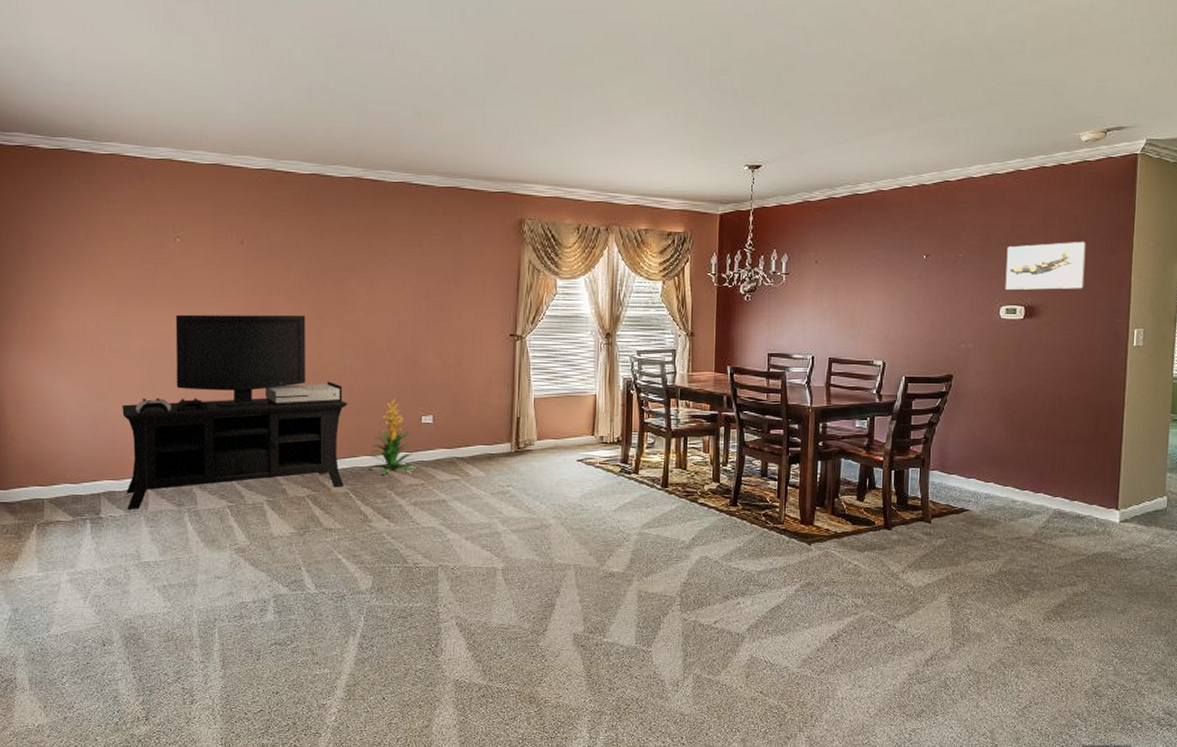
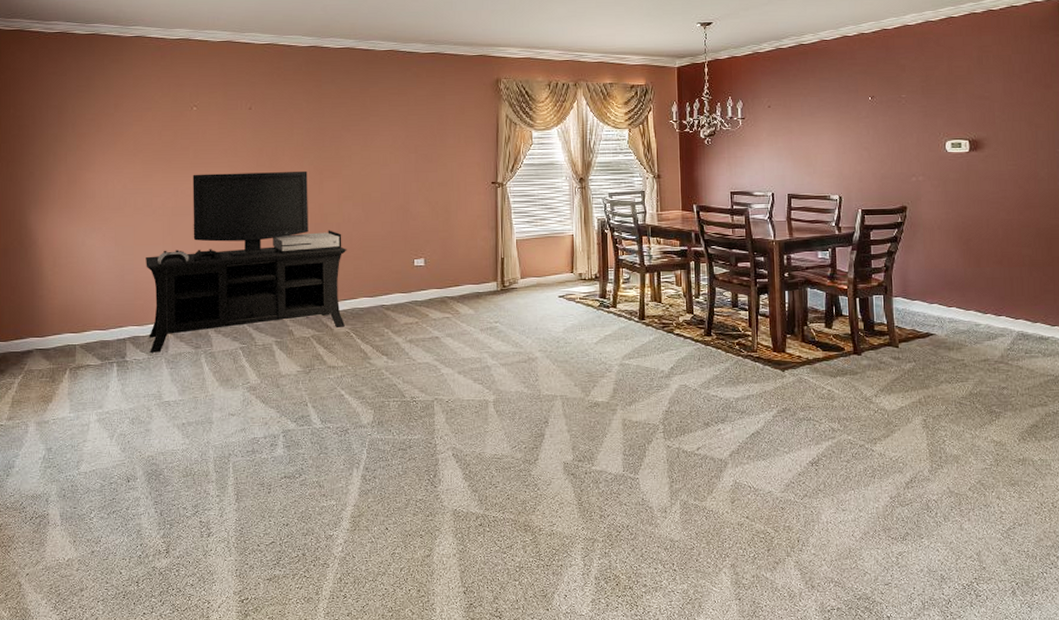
indoor plant: present [369,399,416,475] -> none [367,244,410,314]
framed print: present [1005,242,1086,290] -> none [946,79,1024,125]

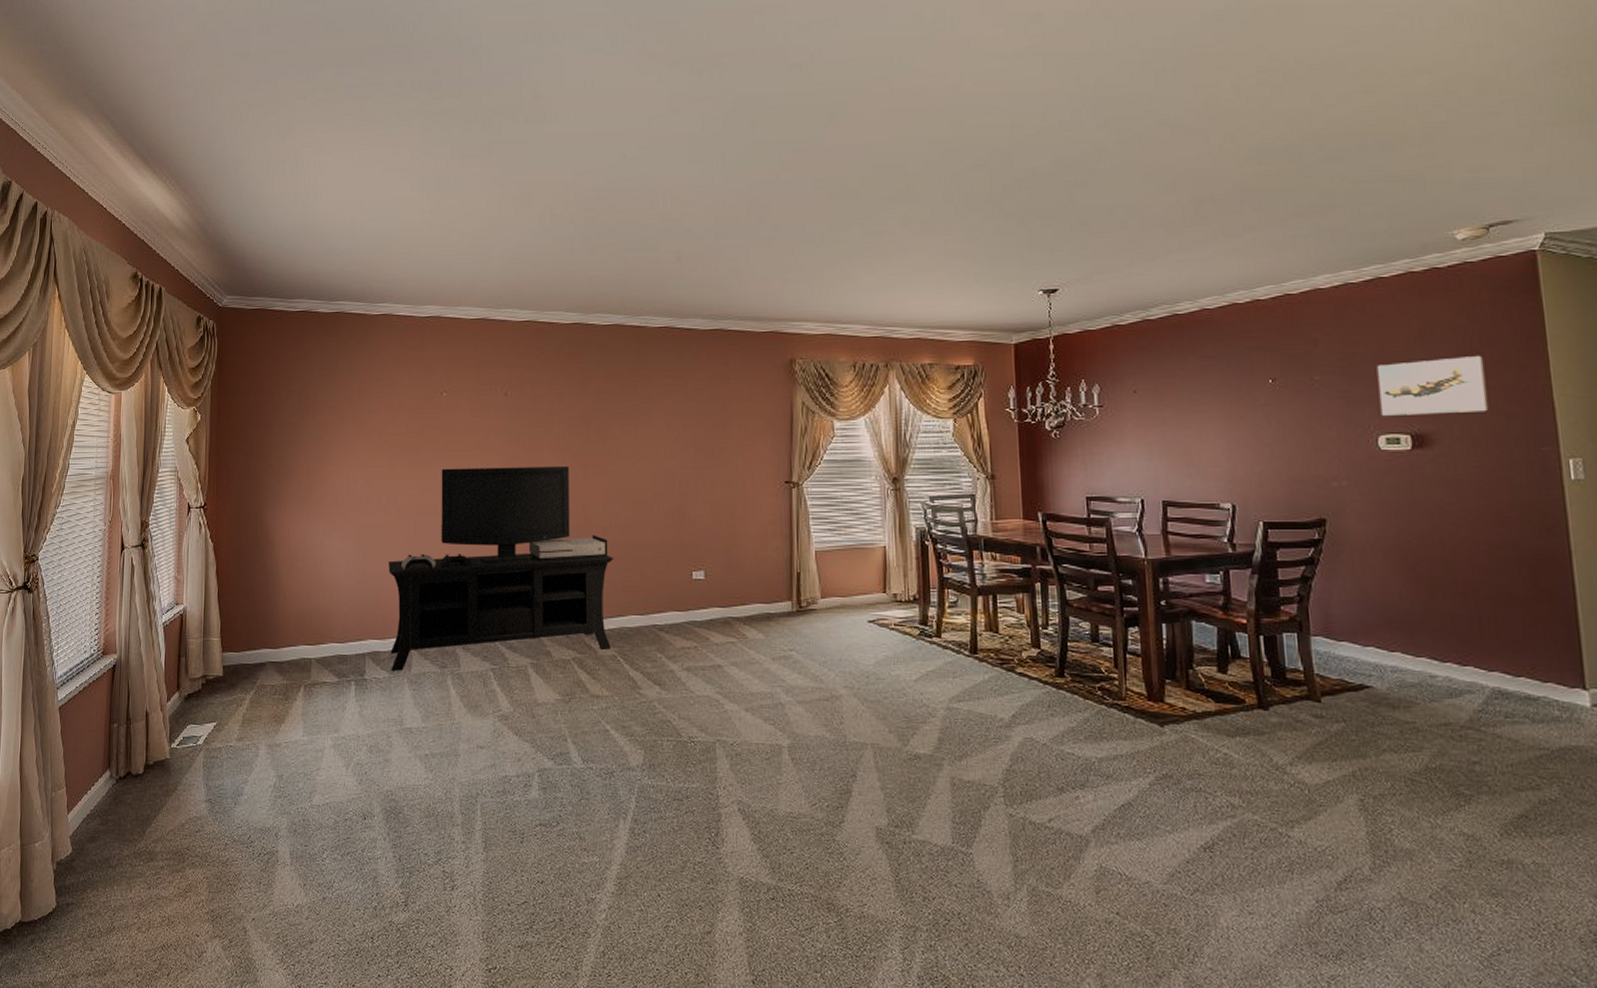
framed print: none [946,79,1024,125] -> present [1376,356,1489,415]

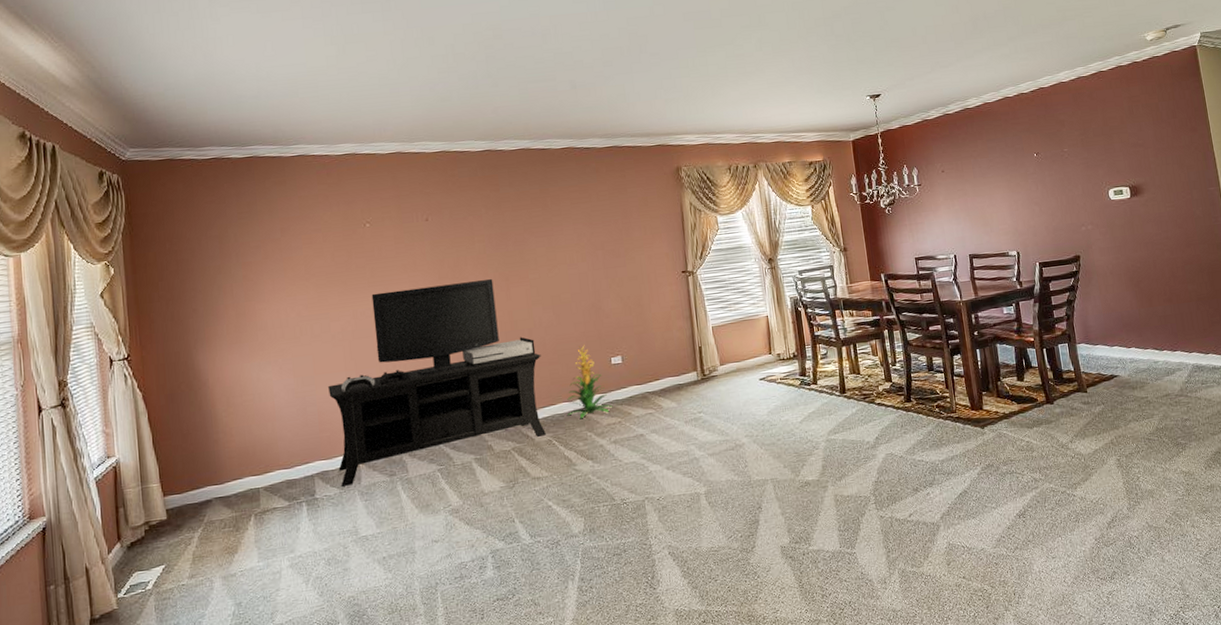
indoor plant: none [637,553,688,636] -> present [567,345,612,418]
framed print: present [1376,356,1489,415] -> none [1103,125,1176,174]

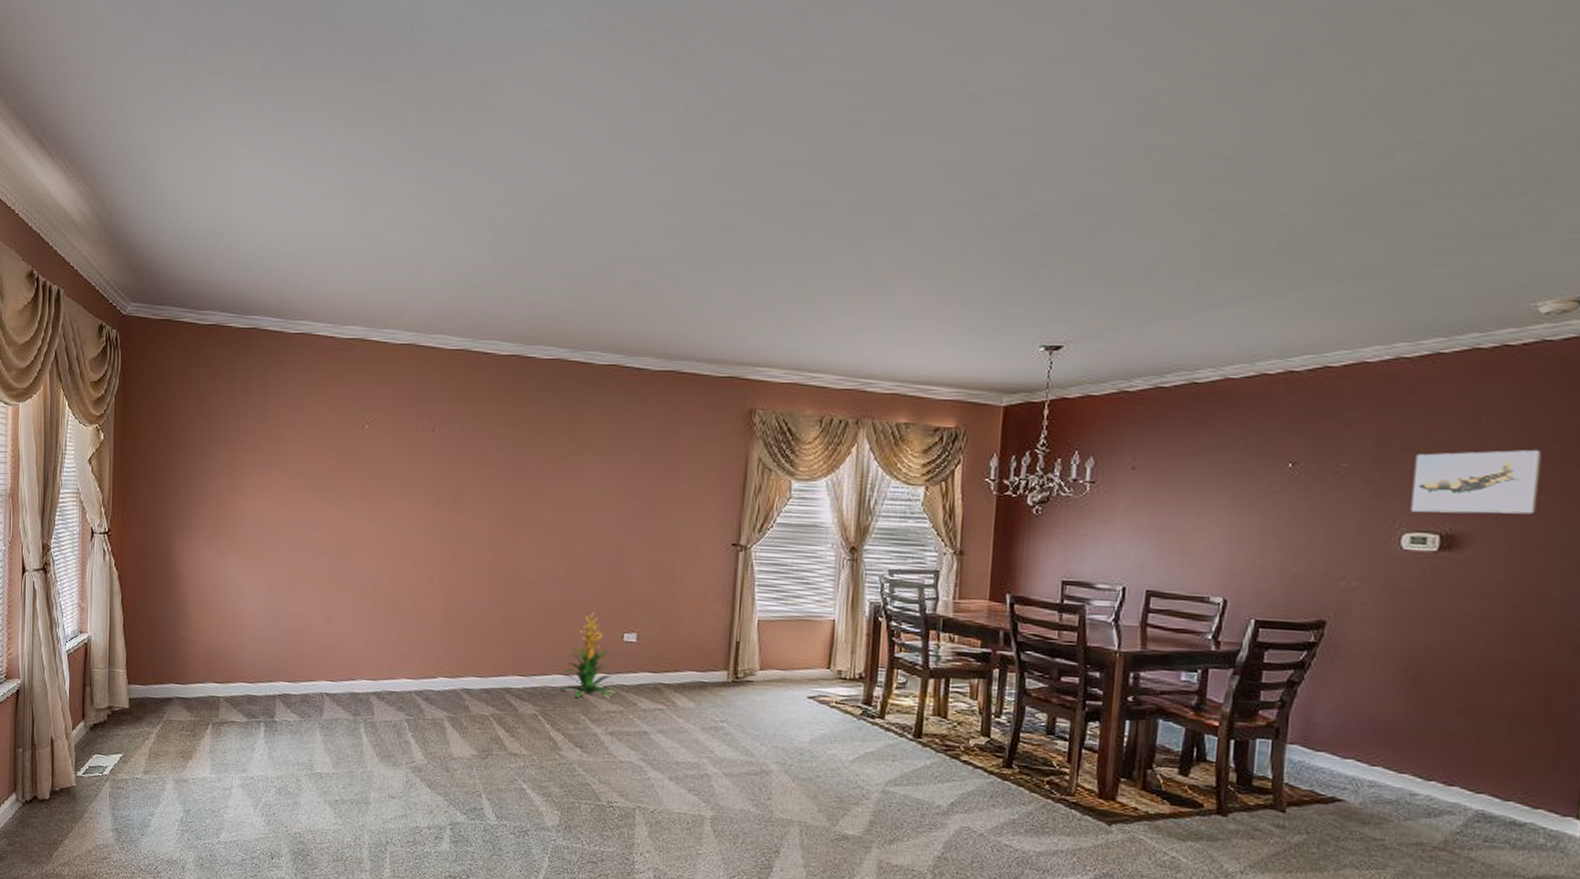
media console: present [328,278,546,487] -> none [301,507,541,715]
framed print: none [1103,125,1176,174] -> present [1410,450,1542,515]

